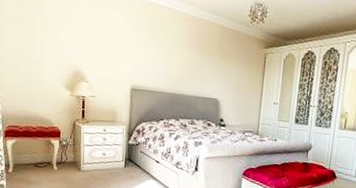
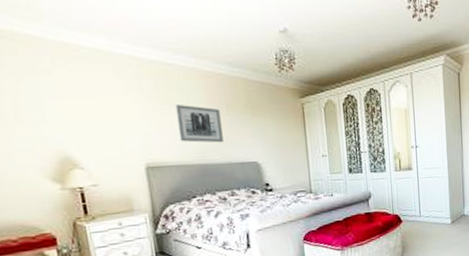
wall art: none [160,40,196,78] -> present [175,104,223,143]

